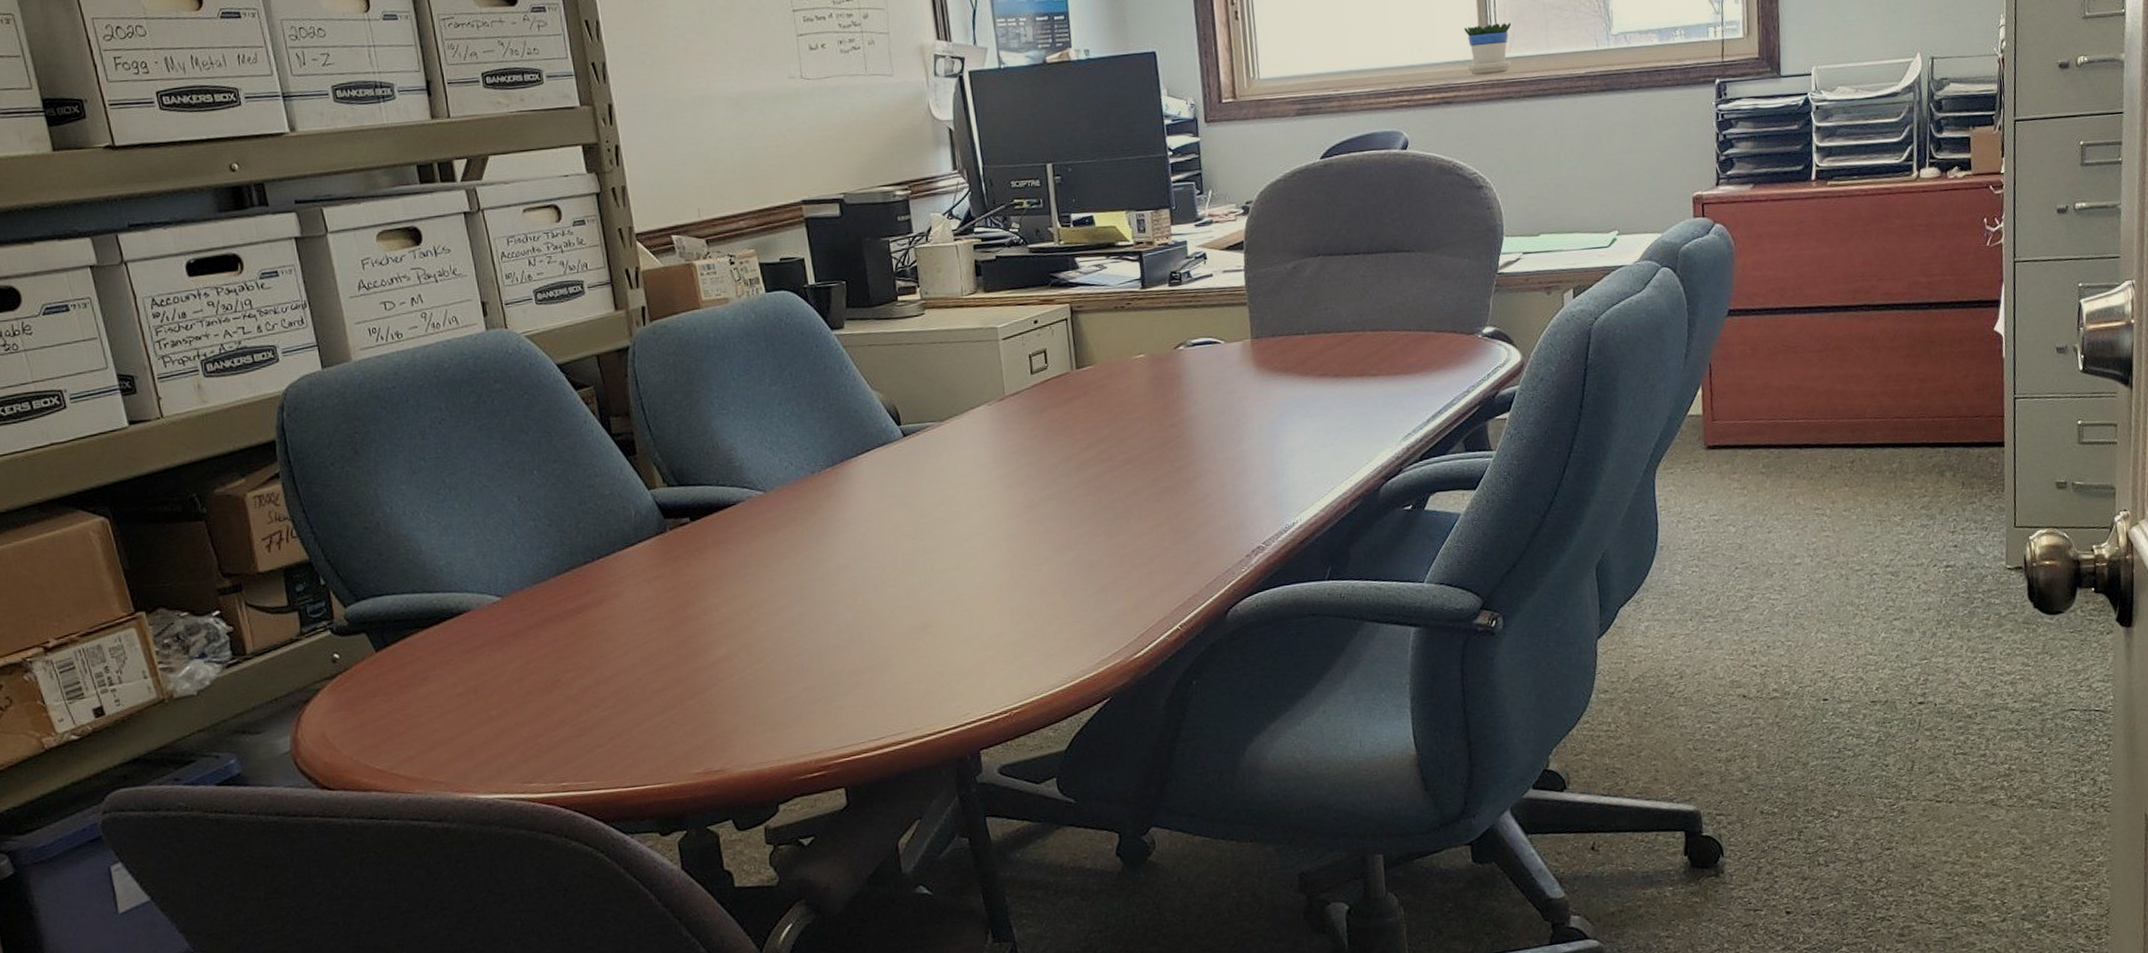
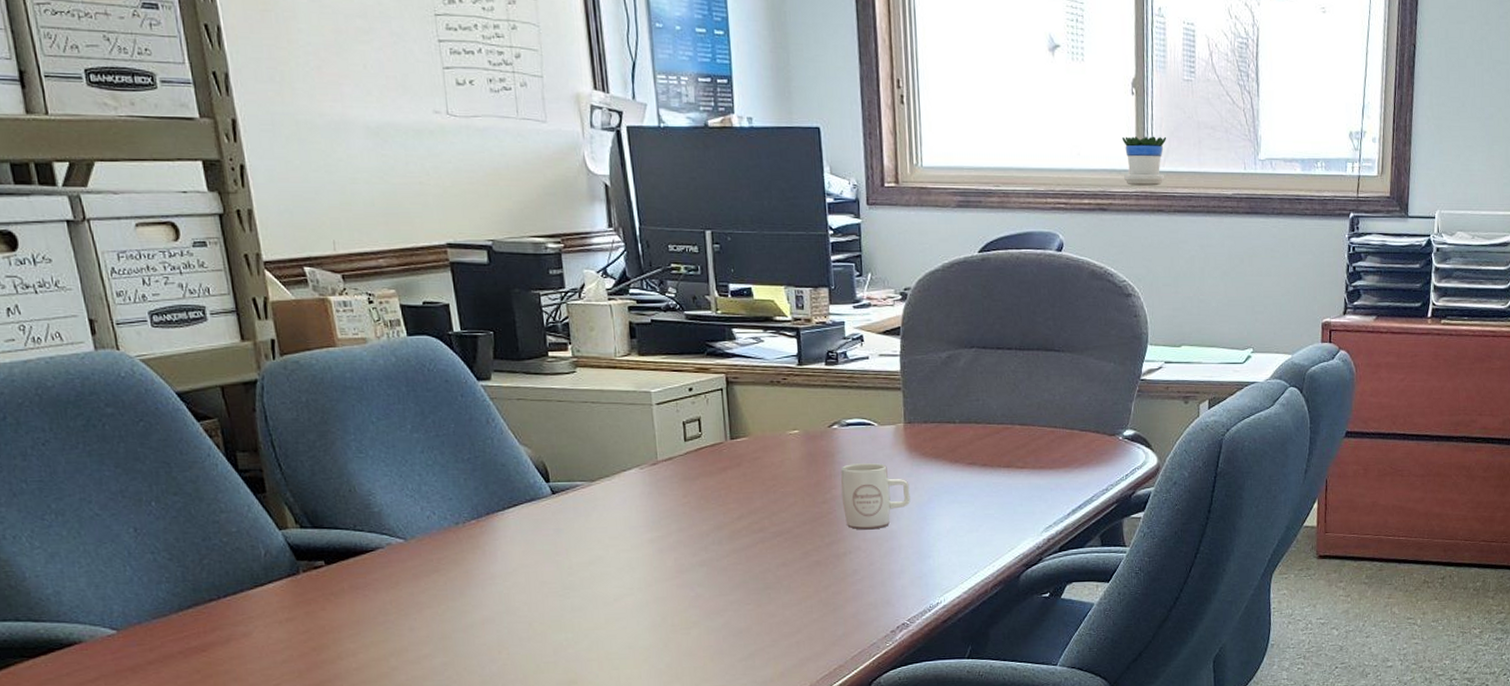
mug: none [1188,381,1261,452] -> present [841,463,910,530]

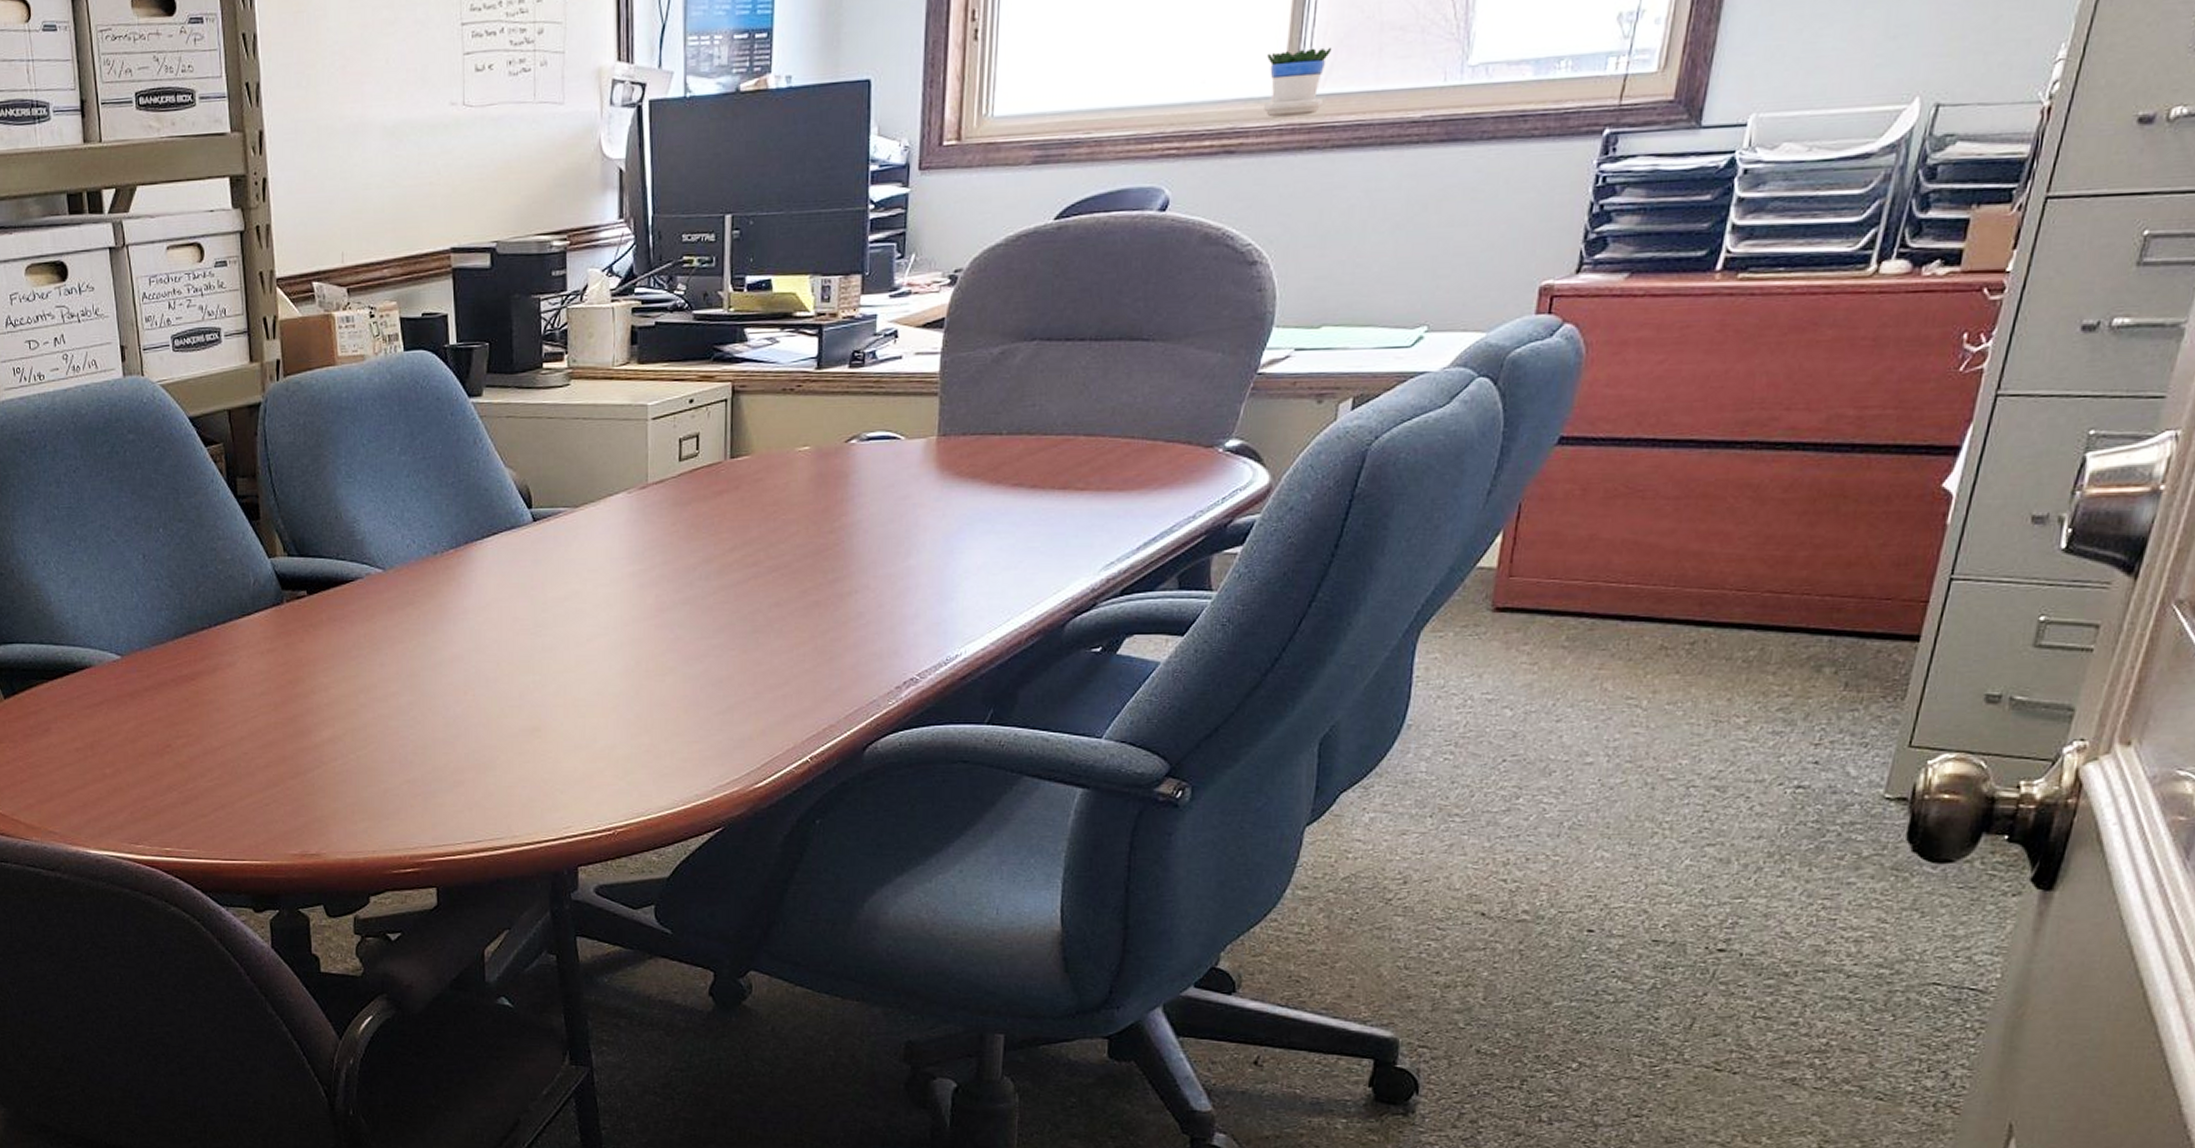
mug: present [841,463,910,530] -> none [852,485,936,565]

